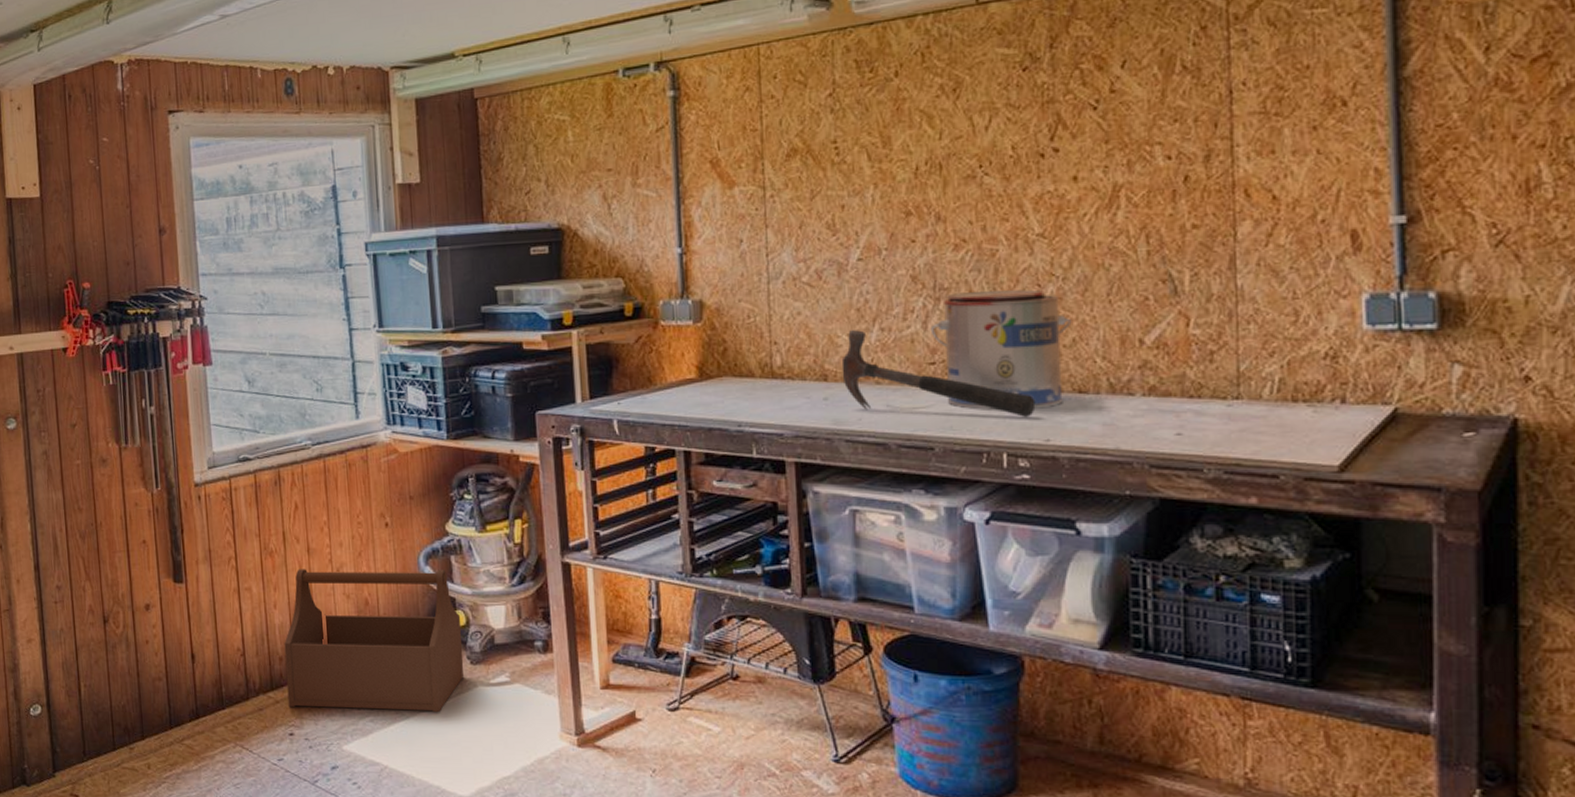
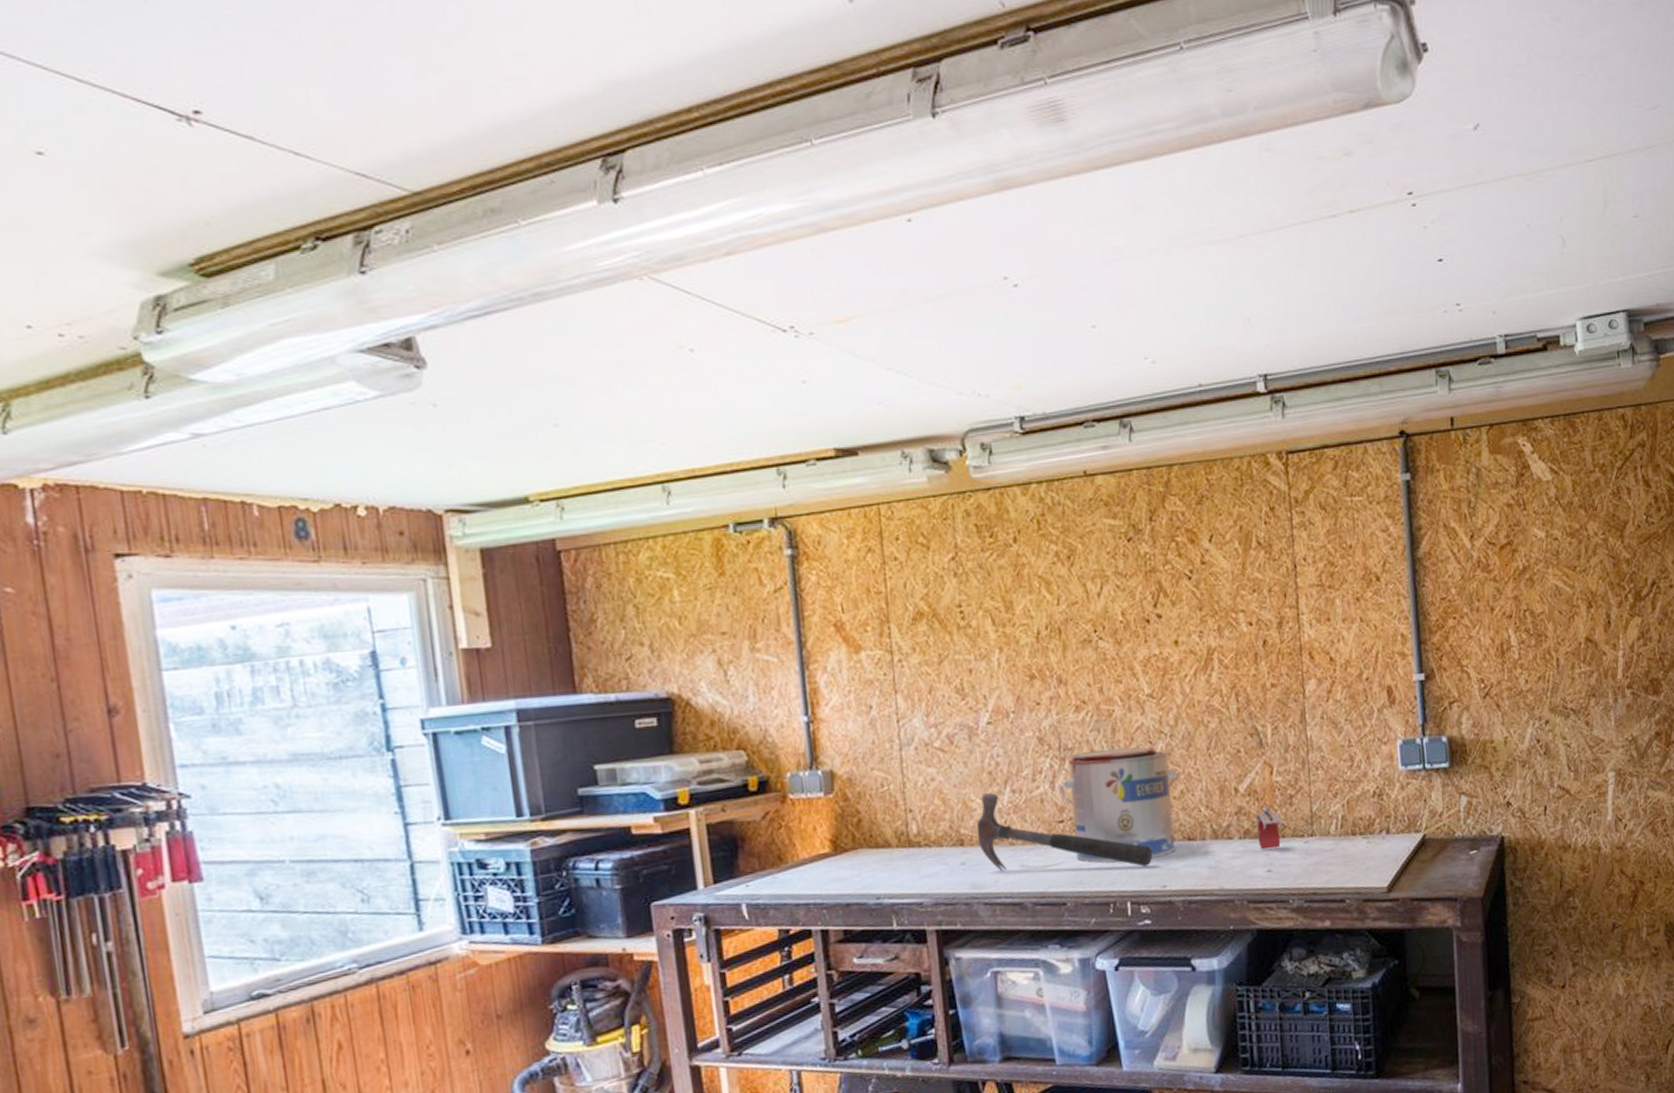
clamp: none [1162,361,1200,410] -> present [1254,806,1284,850]

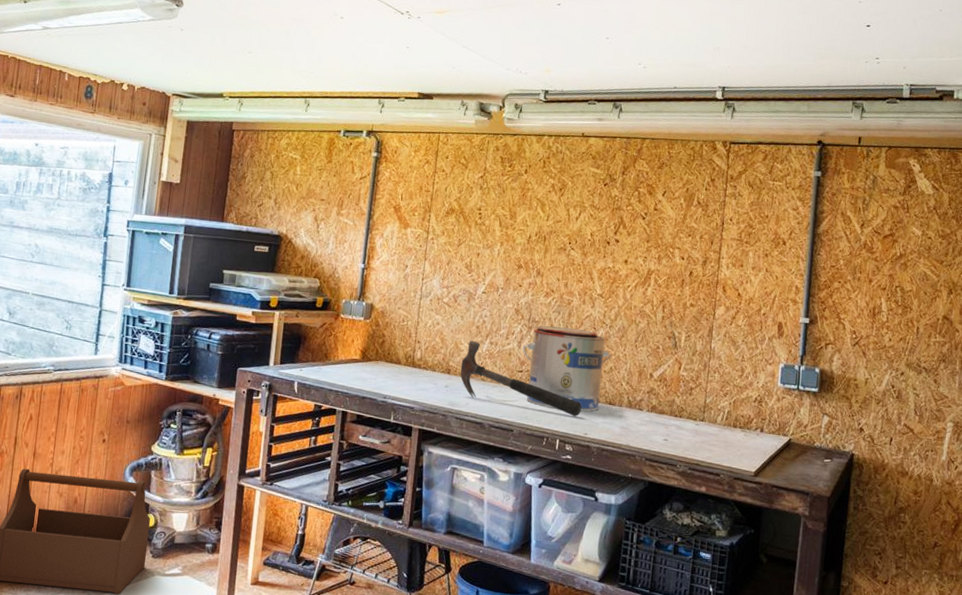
clamp: present [1254,806,1284,850] -> none [661,392,683,425]

